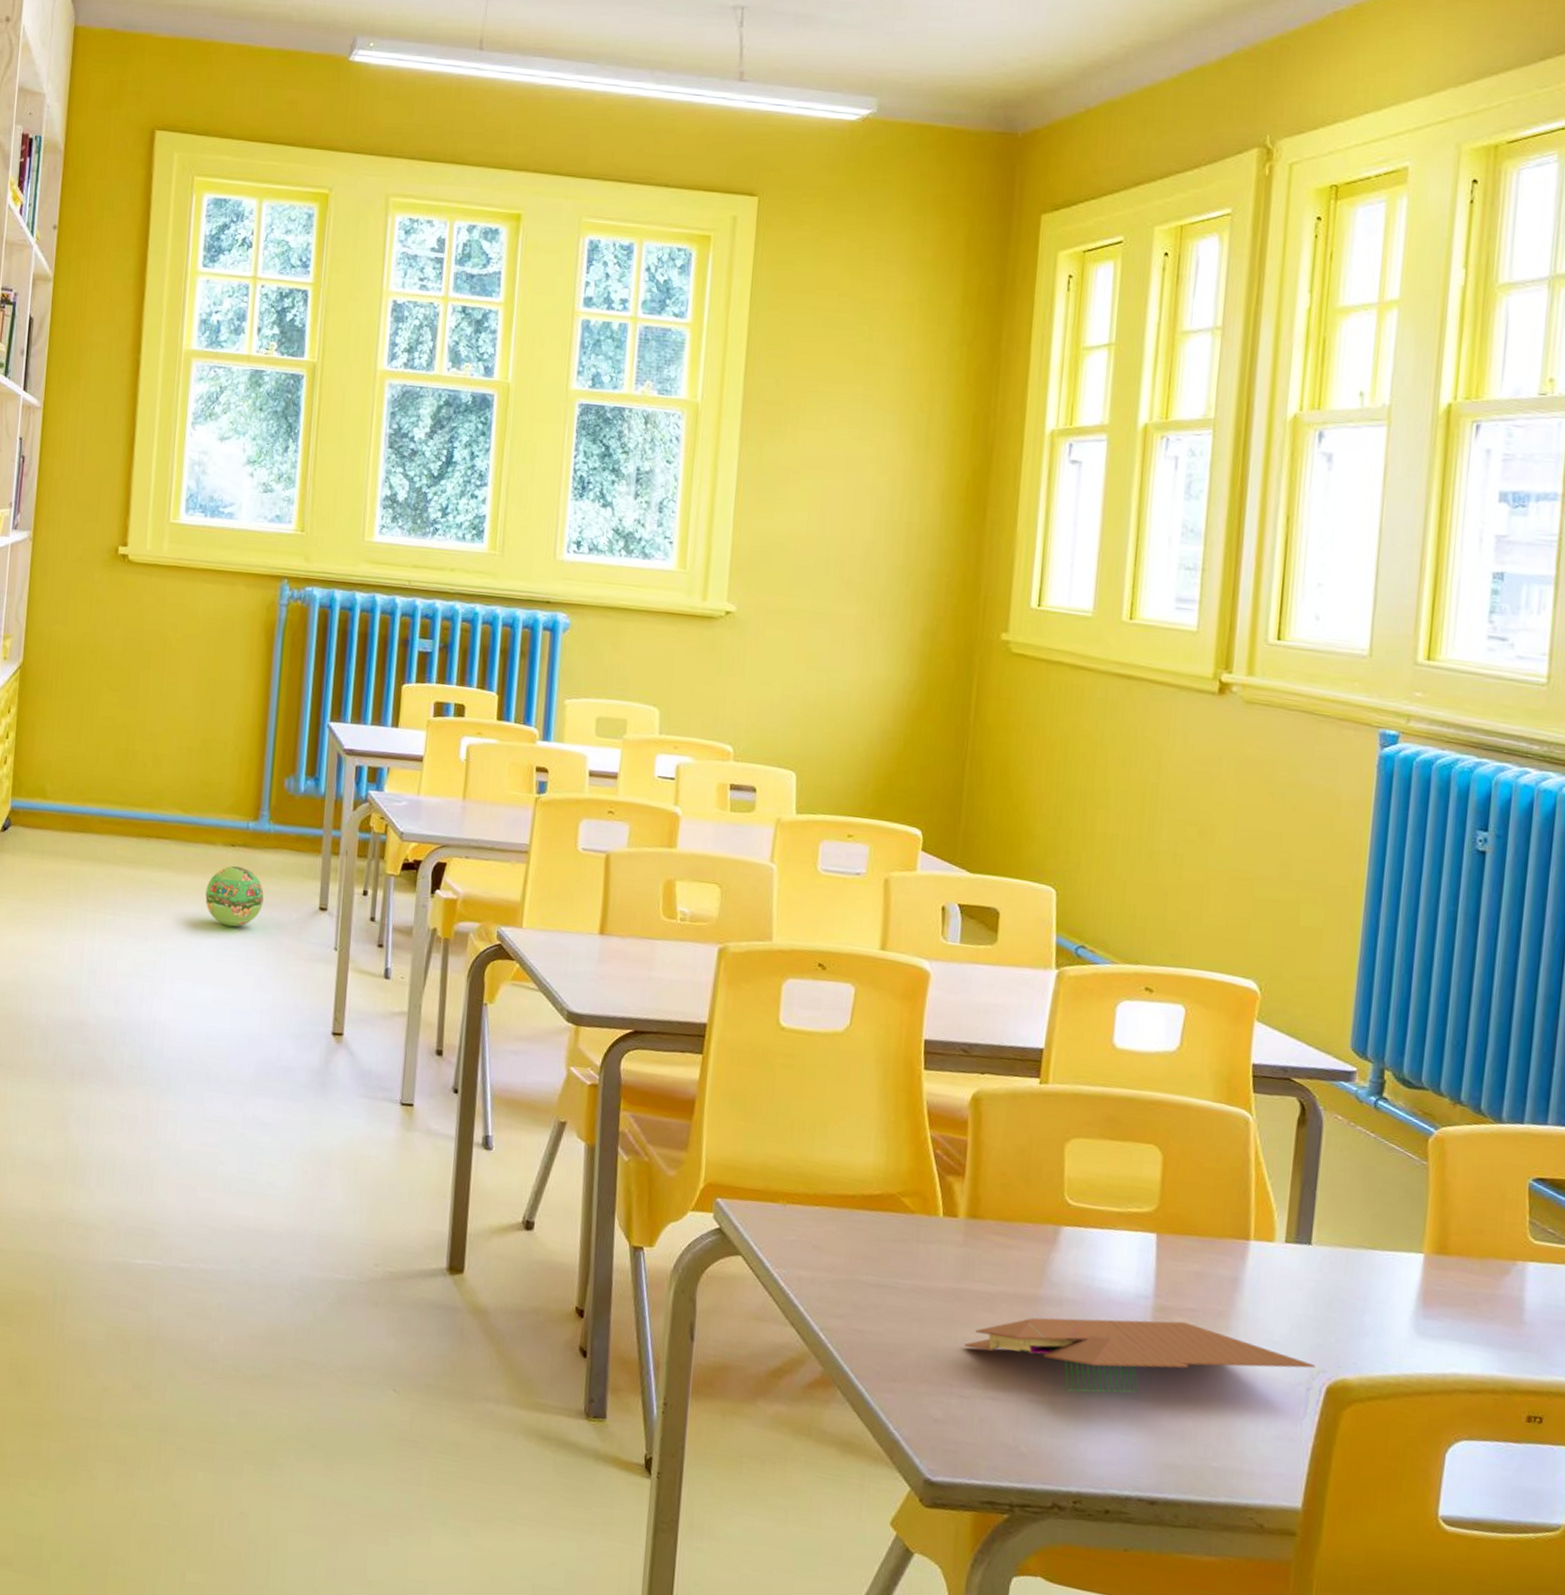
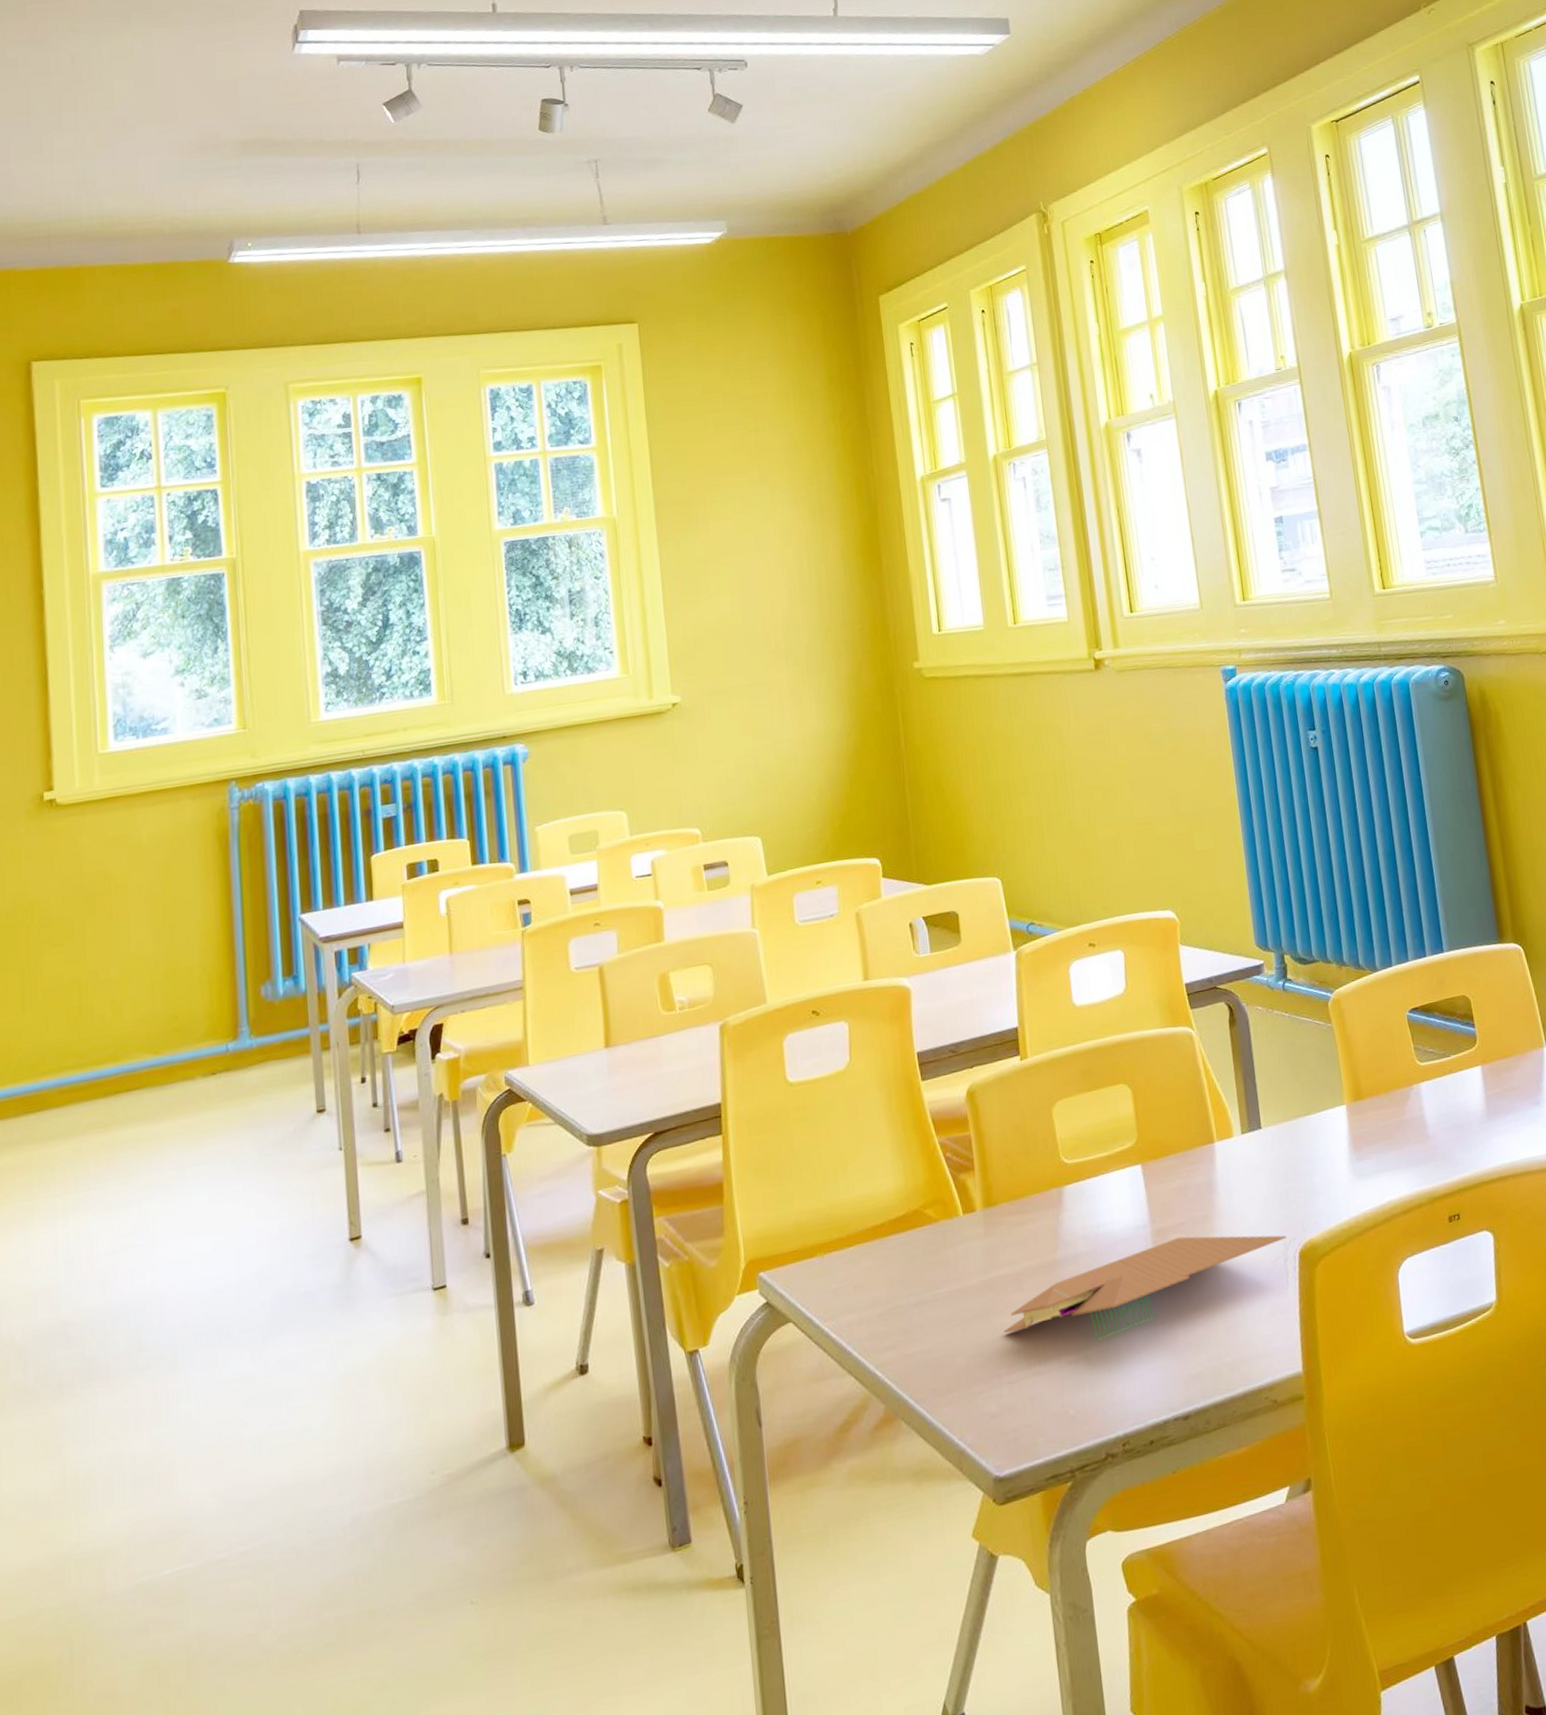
ball: present [205,865,264,927] -> none [189,1093,255,1163]

